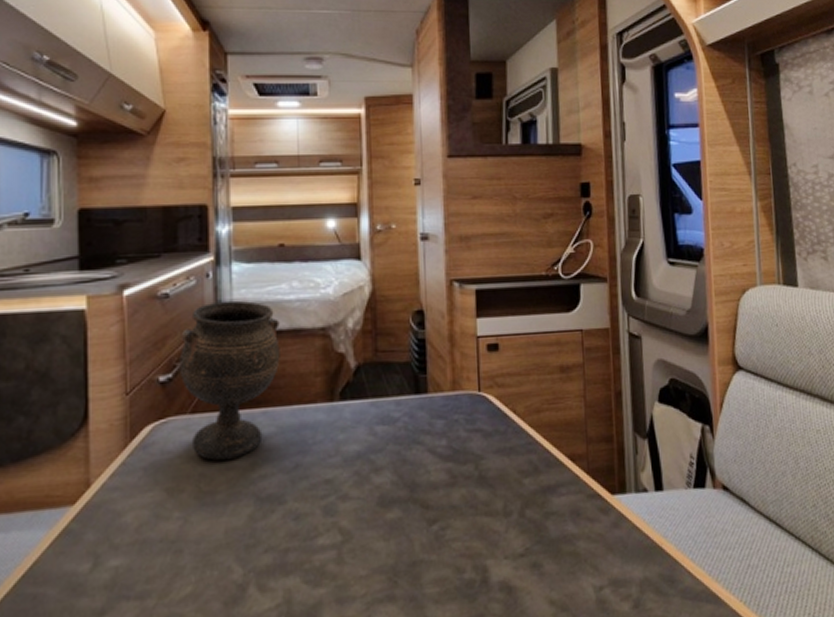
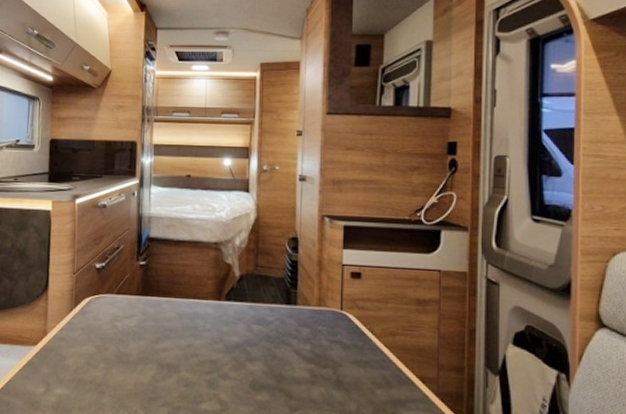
goblet: present [179,300,280,460] -> none [110,214,183,332]

